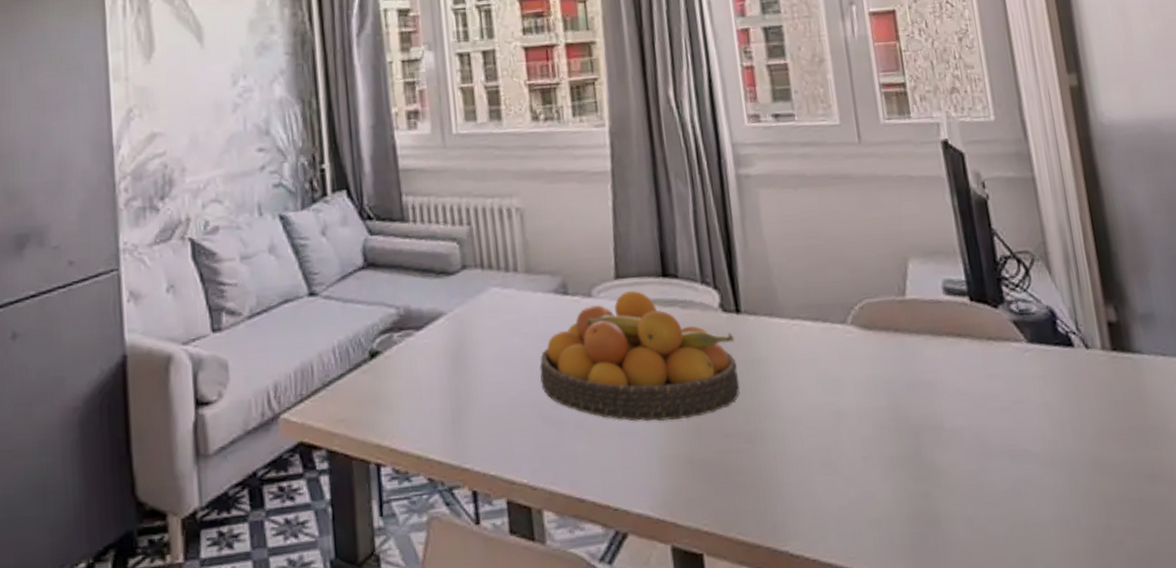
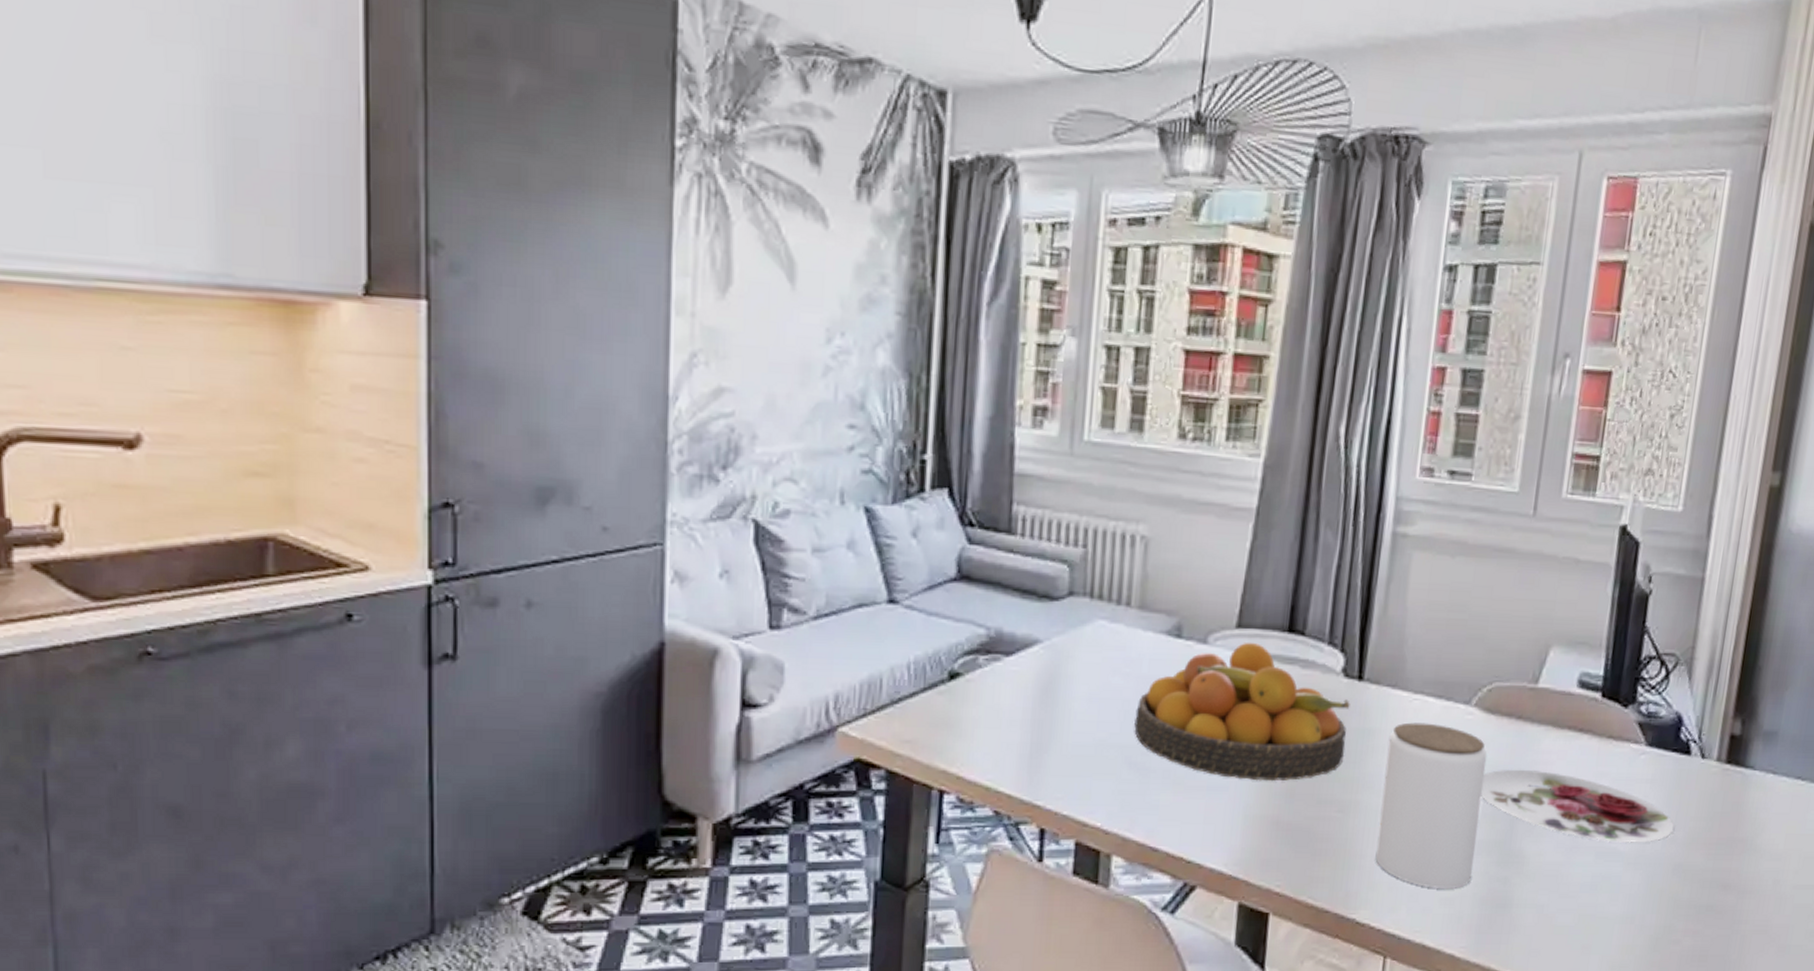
jar: none [777,346,893,511] -> present [1375,722,1488,888]
plate: none [877,380,1081,444] -> present [1481,770,1674,843]

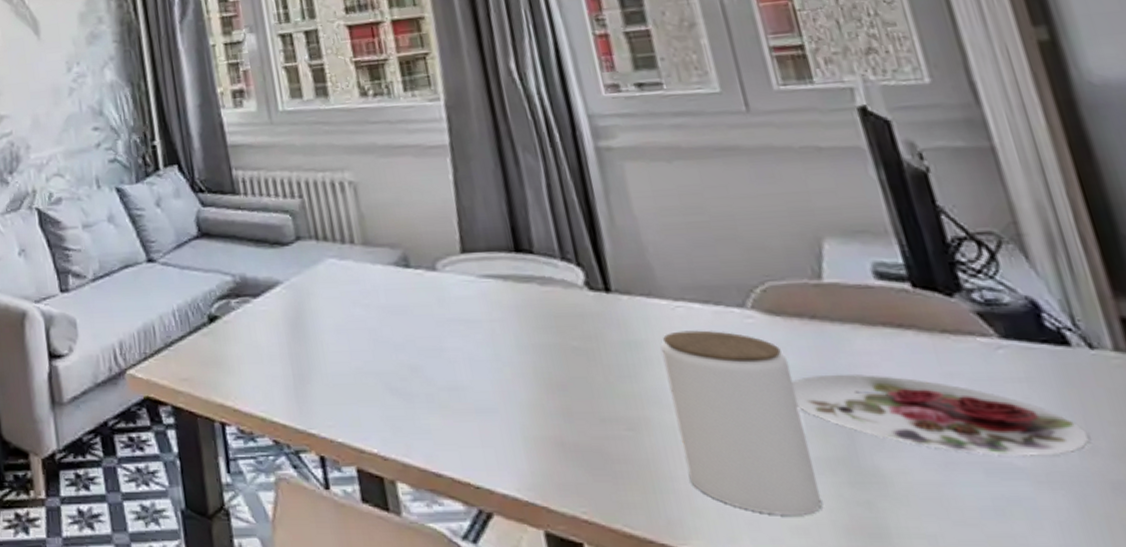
fruit bowl: present [1134,642,1350,782] -> none [383,265,616,401]

